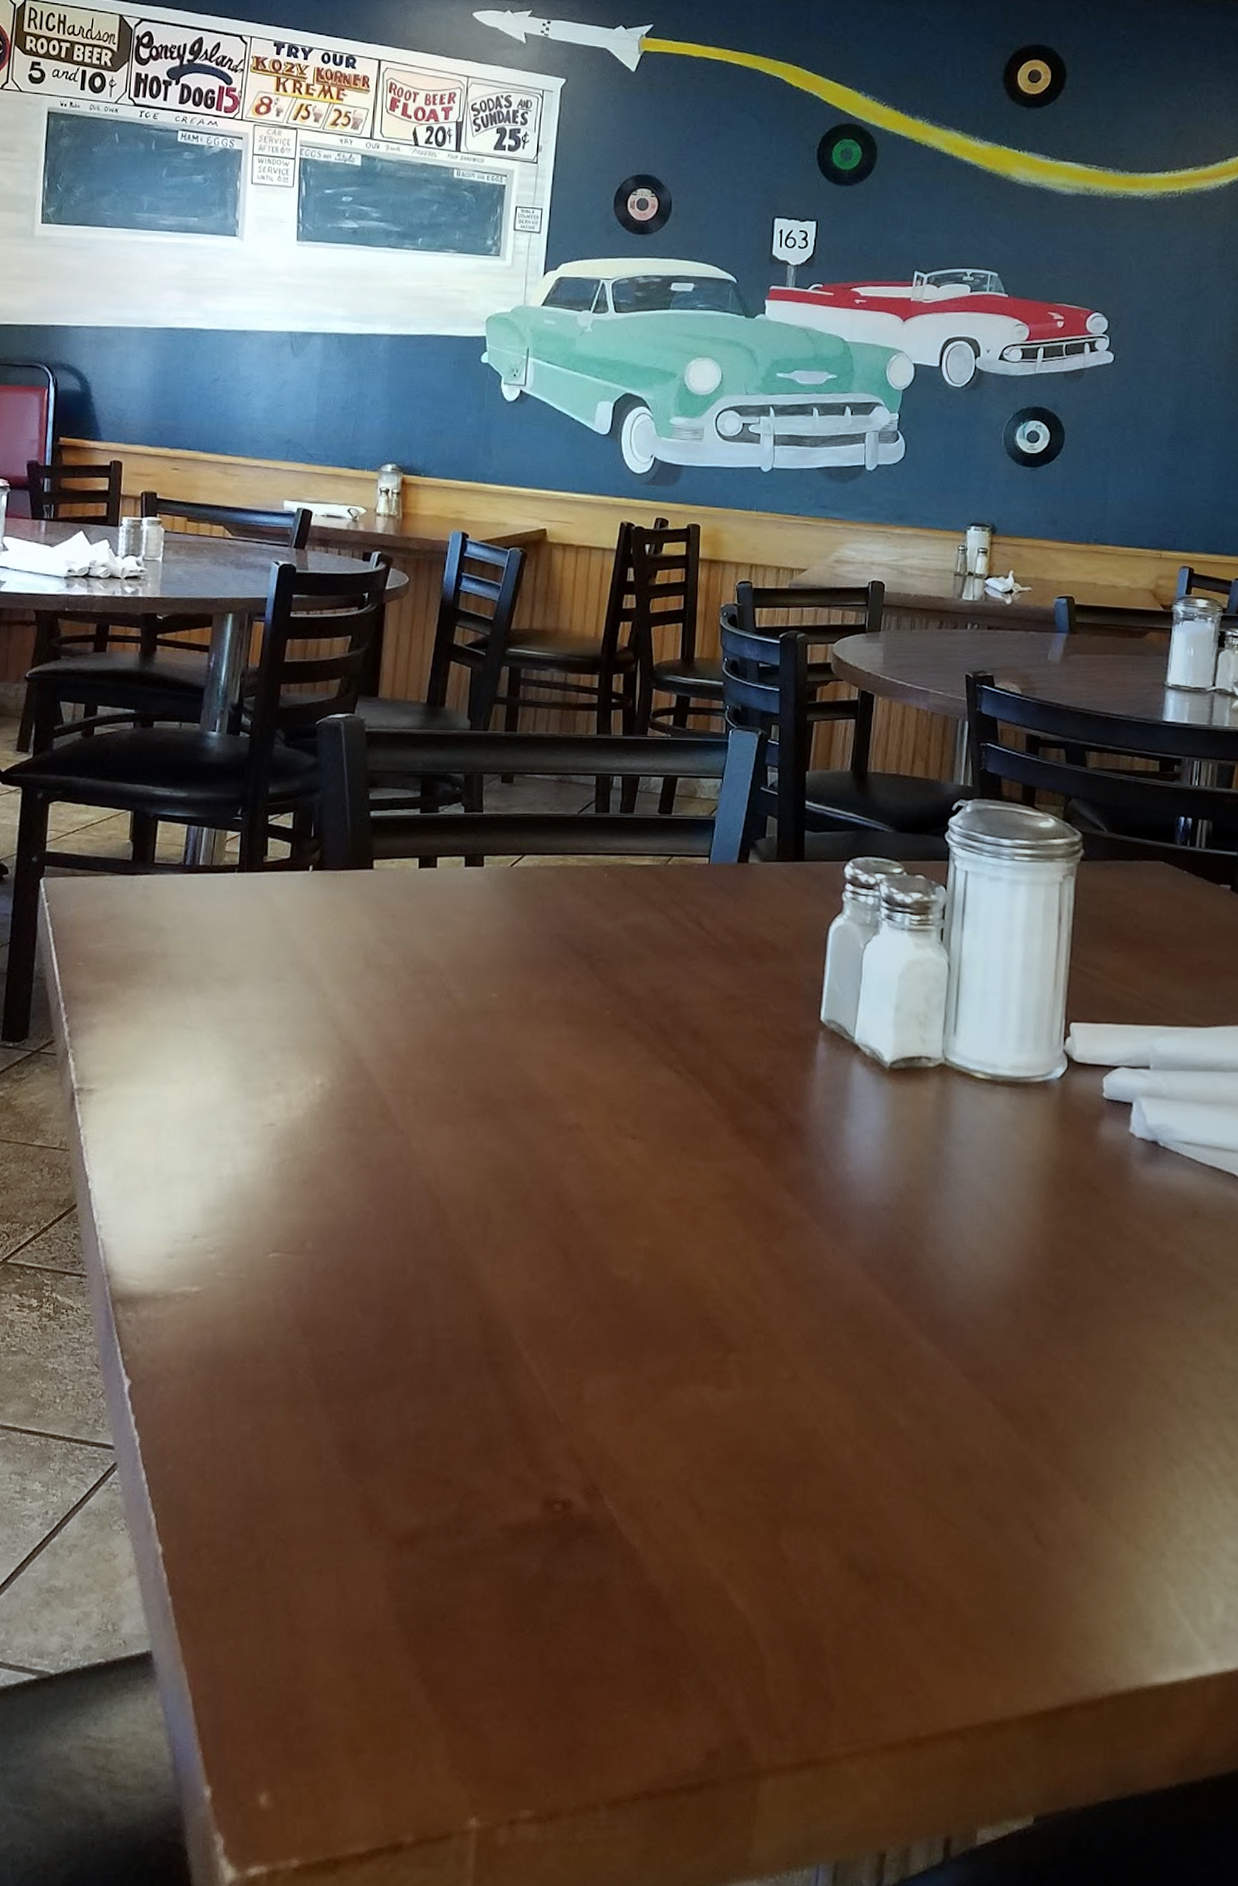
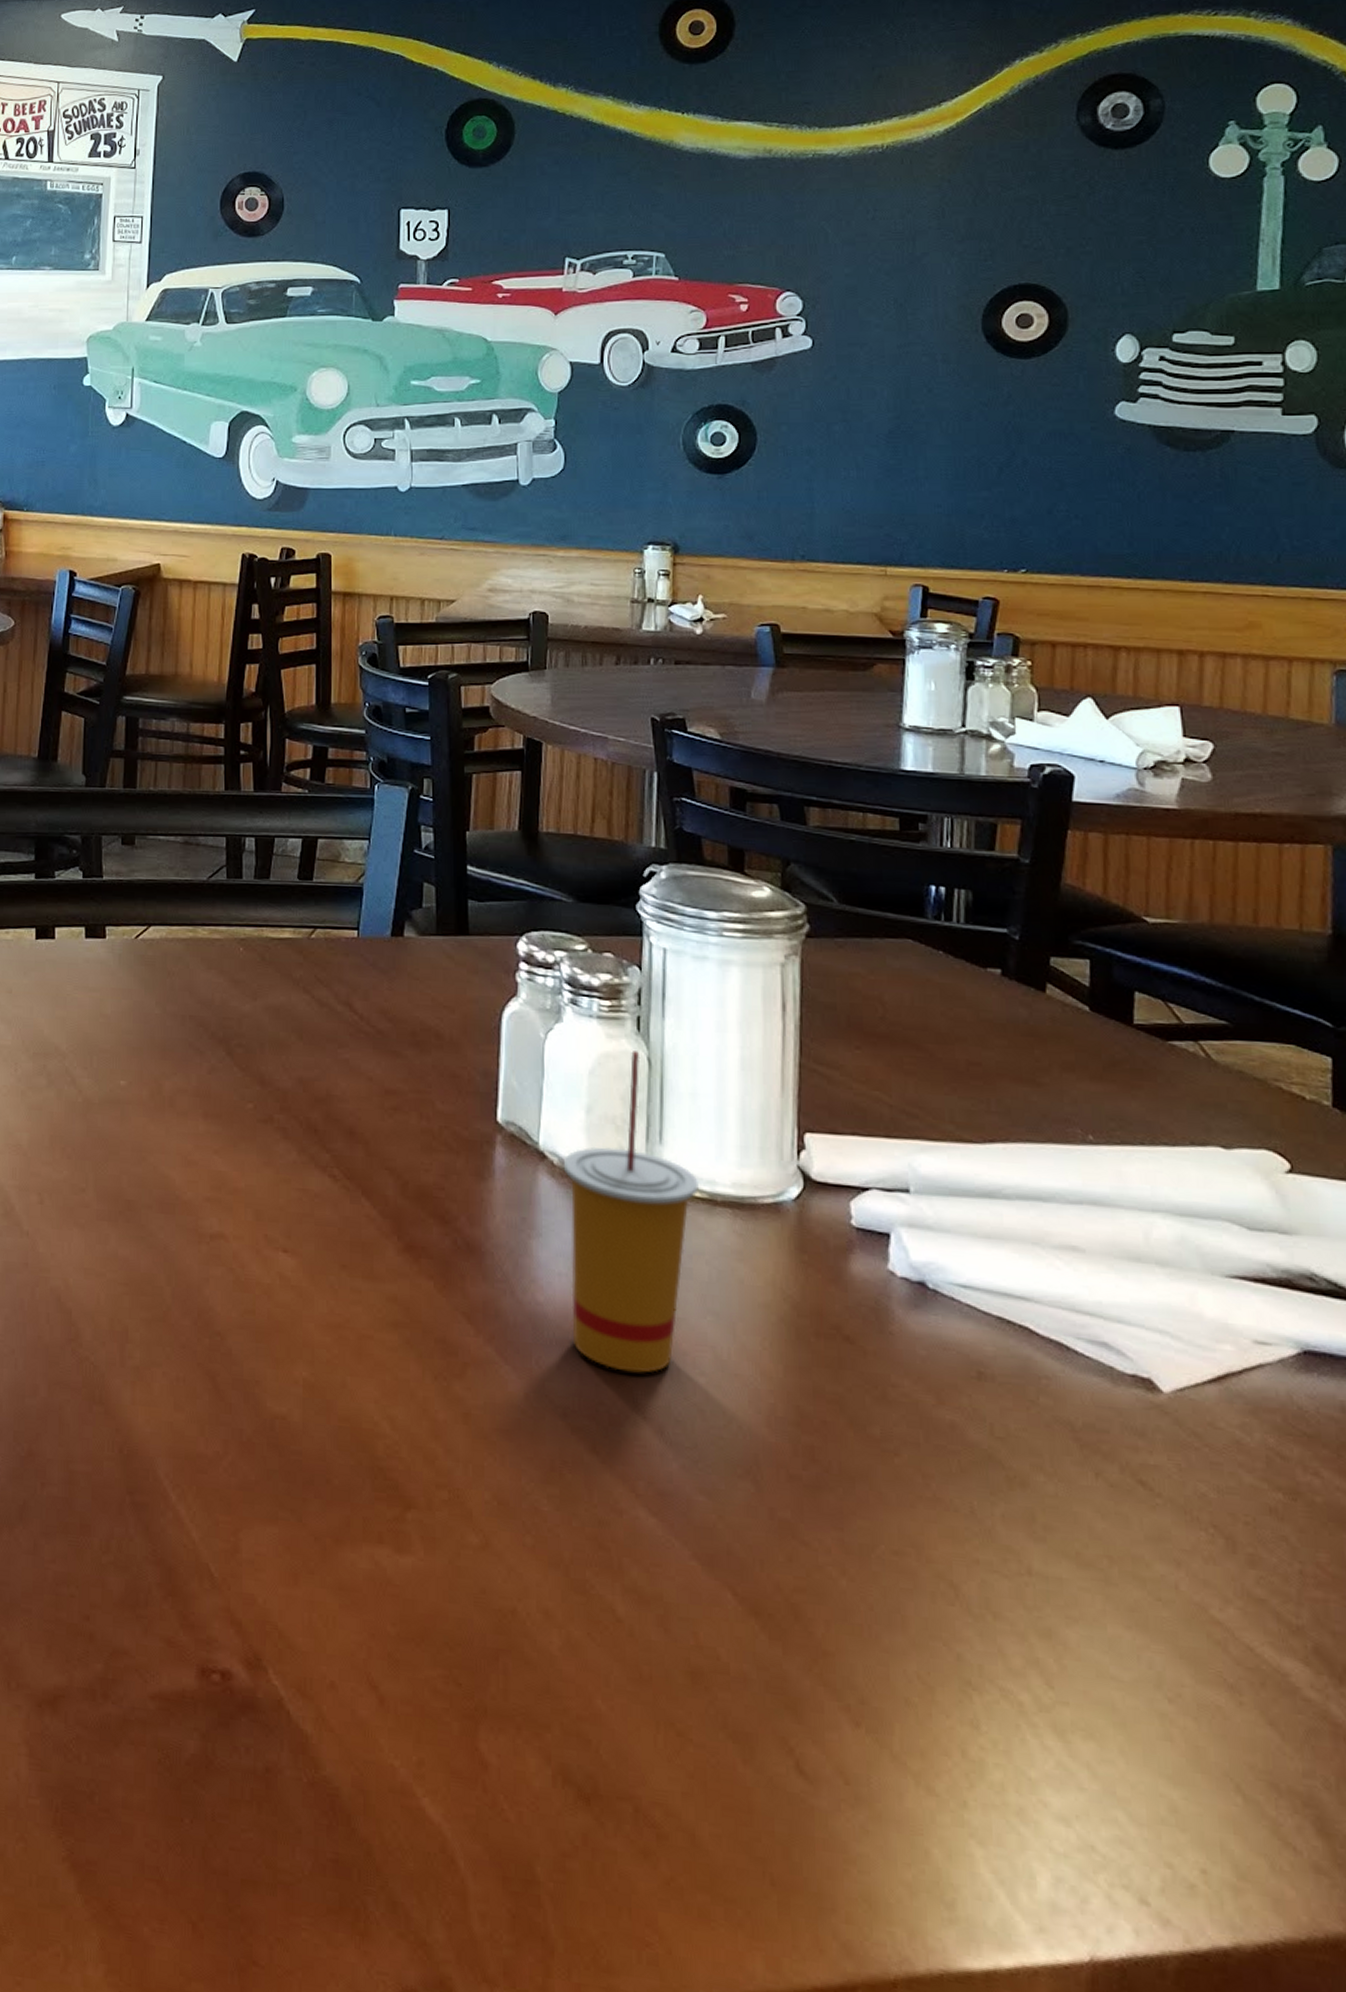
drinking cup: none [873,958,984,1227] -> present [563,1051,699,1373]

